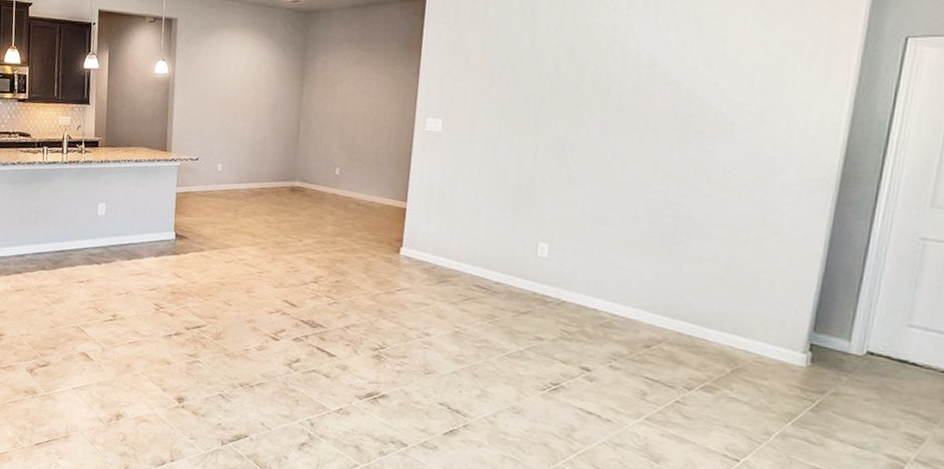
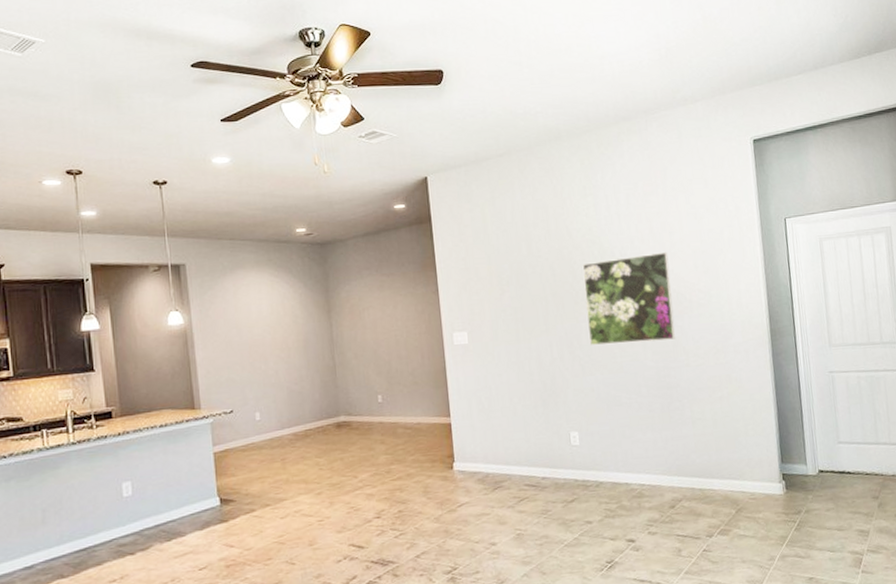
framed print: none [584,61,715,164] -> present [582,251,675,345]

